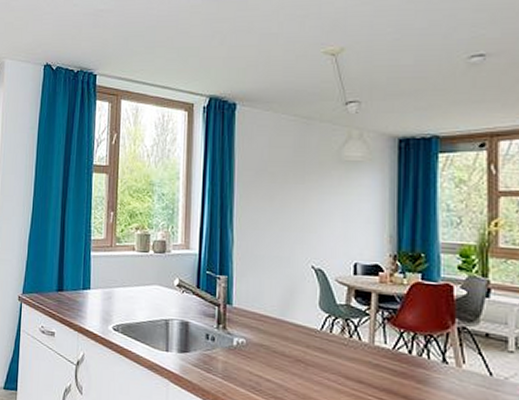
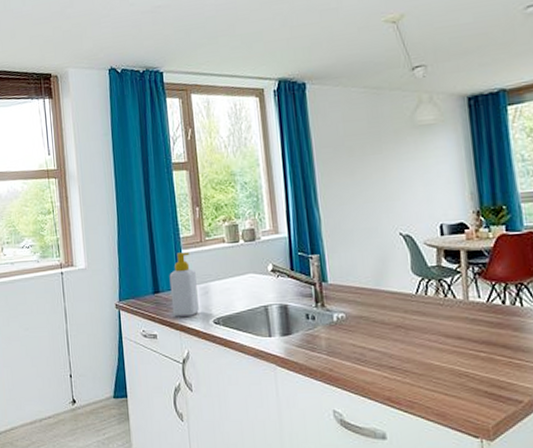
soap bottle: none [73,254,102,319] -> present [169,252,199,317]

